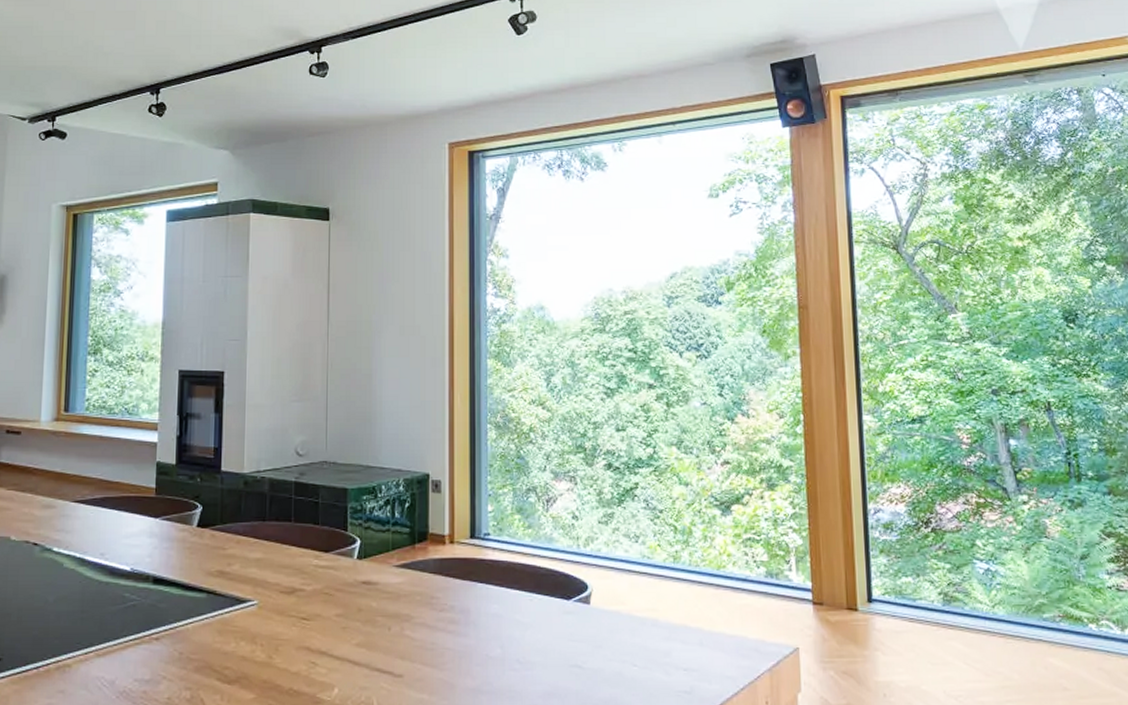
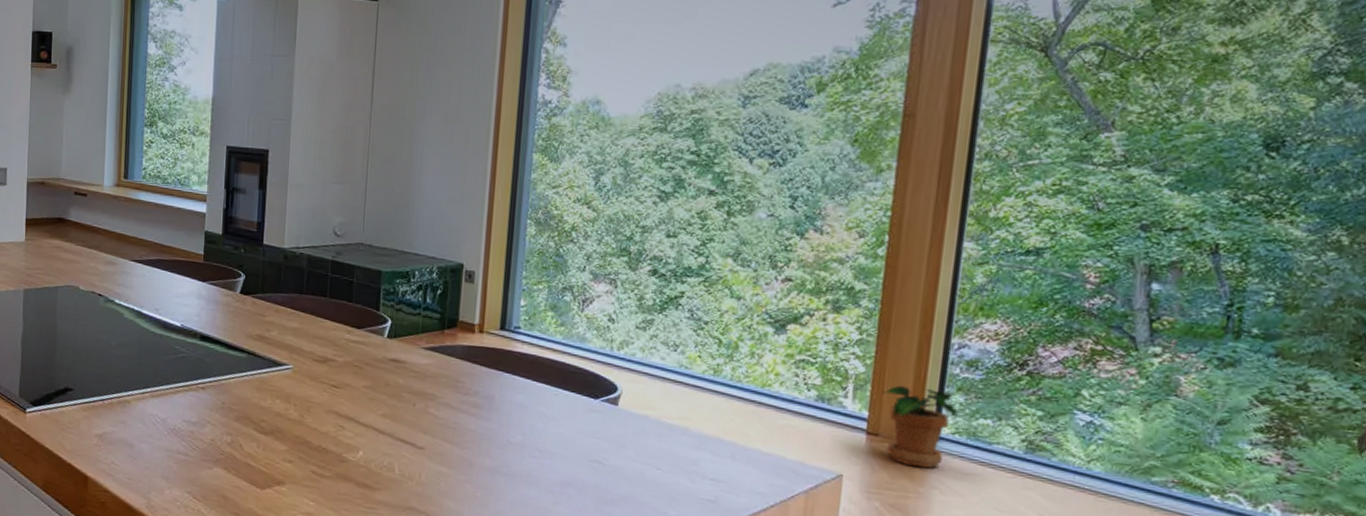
potted plant: none [820,553,884,631] -> present [882,385,958,468]

